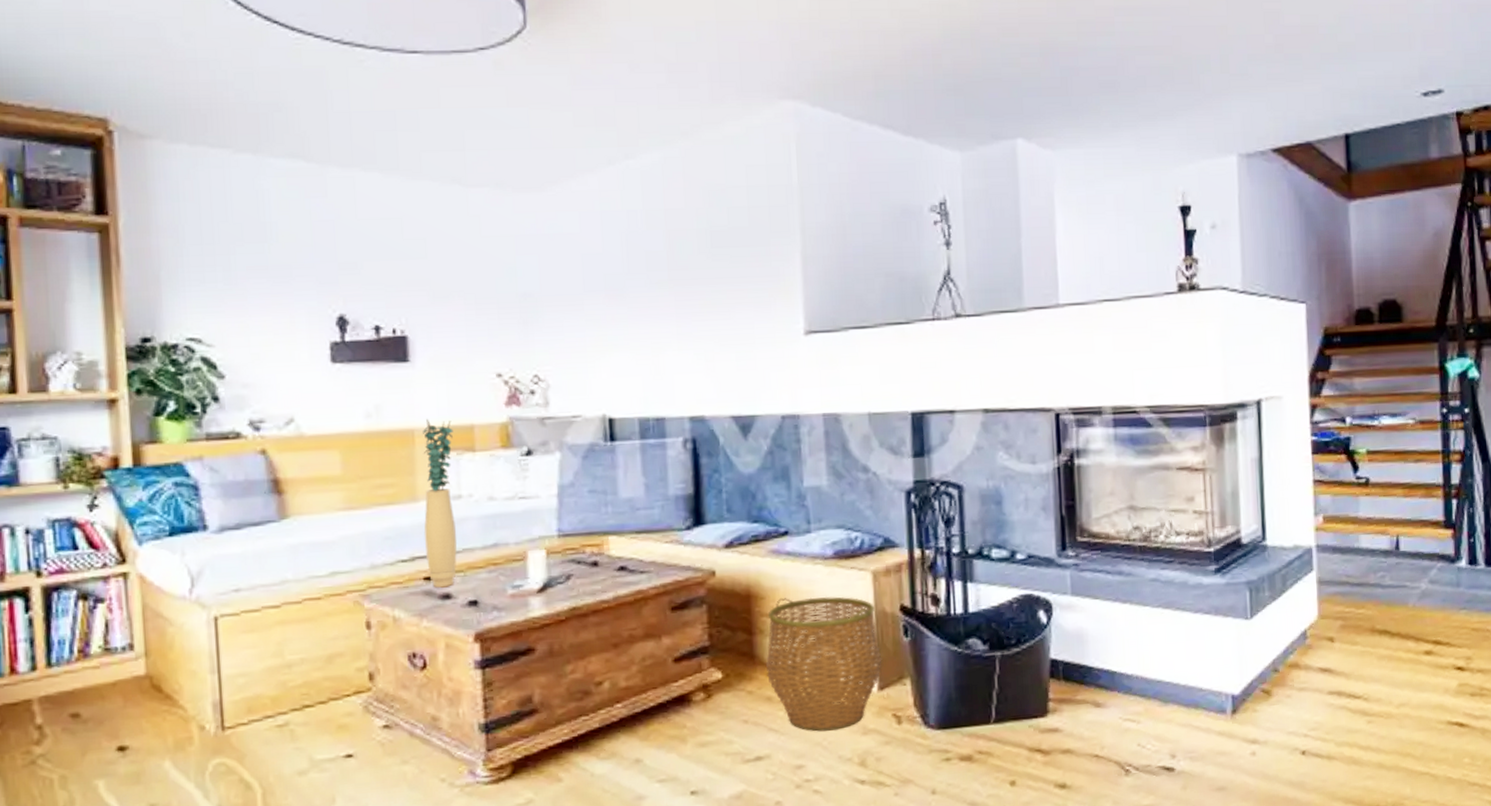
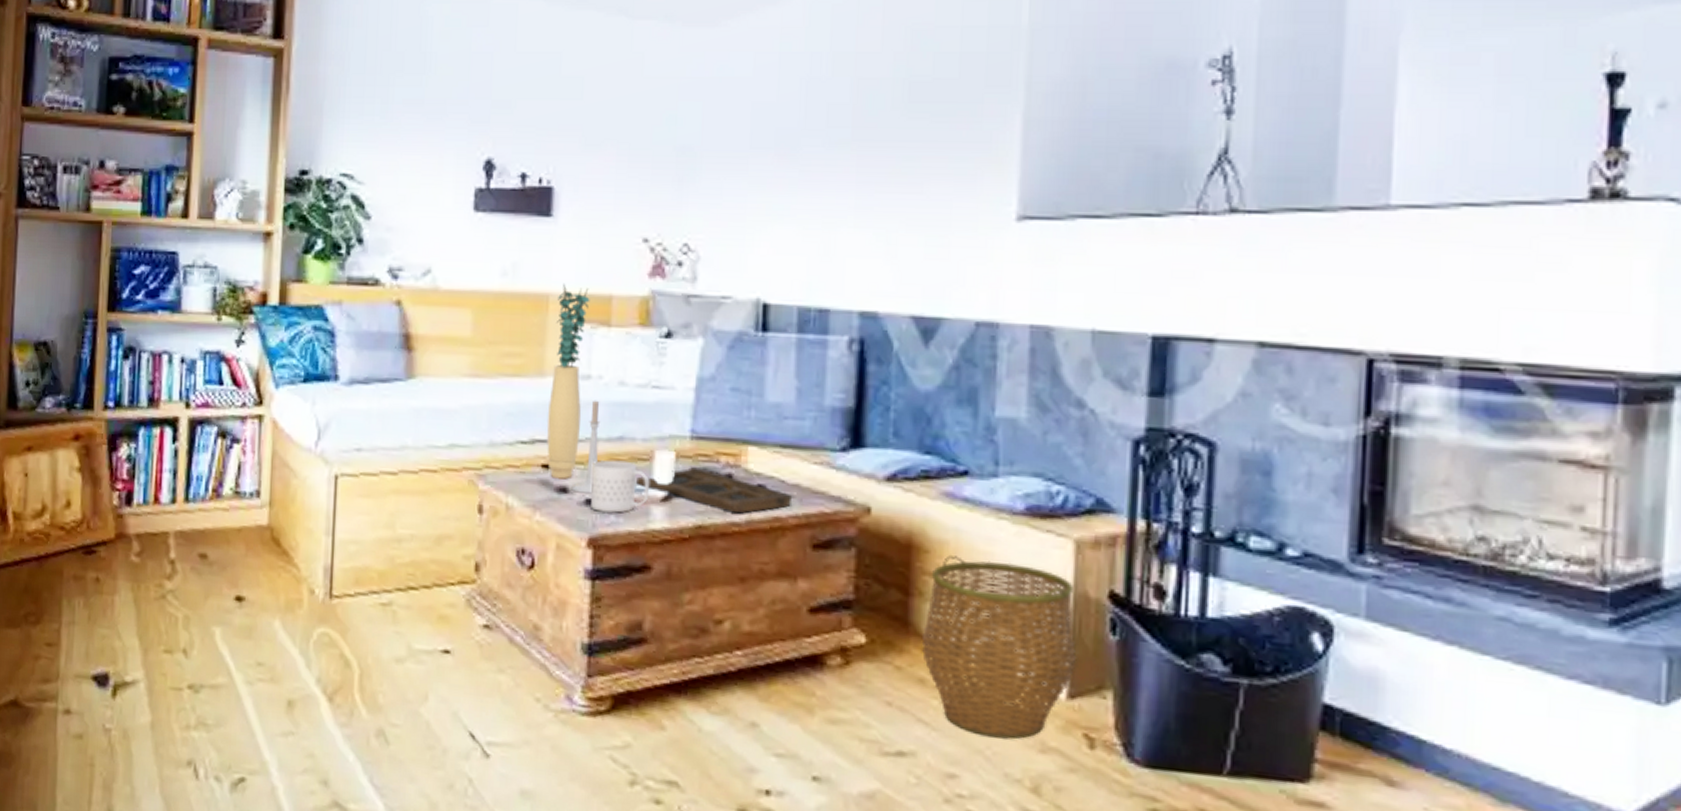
candlestick: none [454,515,476,597] -> present [571,400,601,494]
mug: none [472,563,527,611] -> present [591,460,650,514]
decorative tray: none [513,560,650,593] -> present [636,467,792,514]

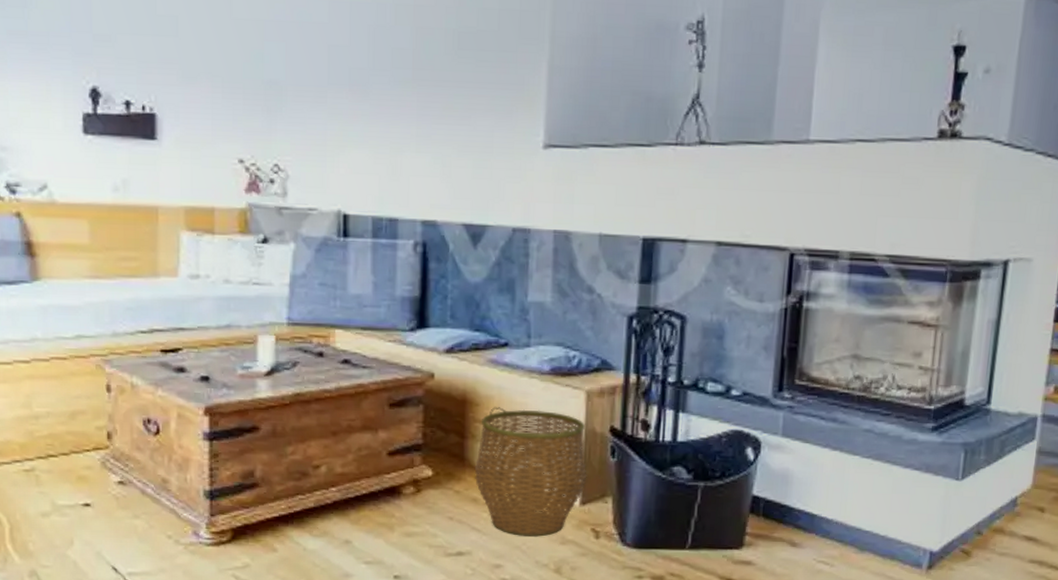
vase: present [546,282,590,480] -> none [162,197,195,361]
candlestick: present [571,400,601,494] -> none [188,295,210,372]
mug: present [591,460,650,514] -> none [205,344,255,387]
decorative tray: present [636,467,792,514] -> none [244,348,372,383]

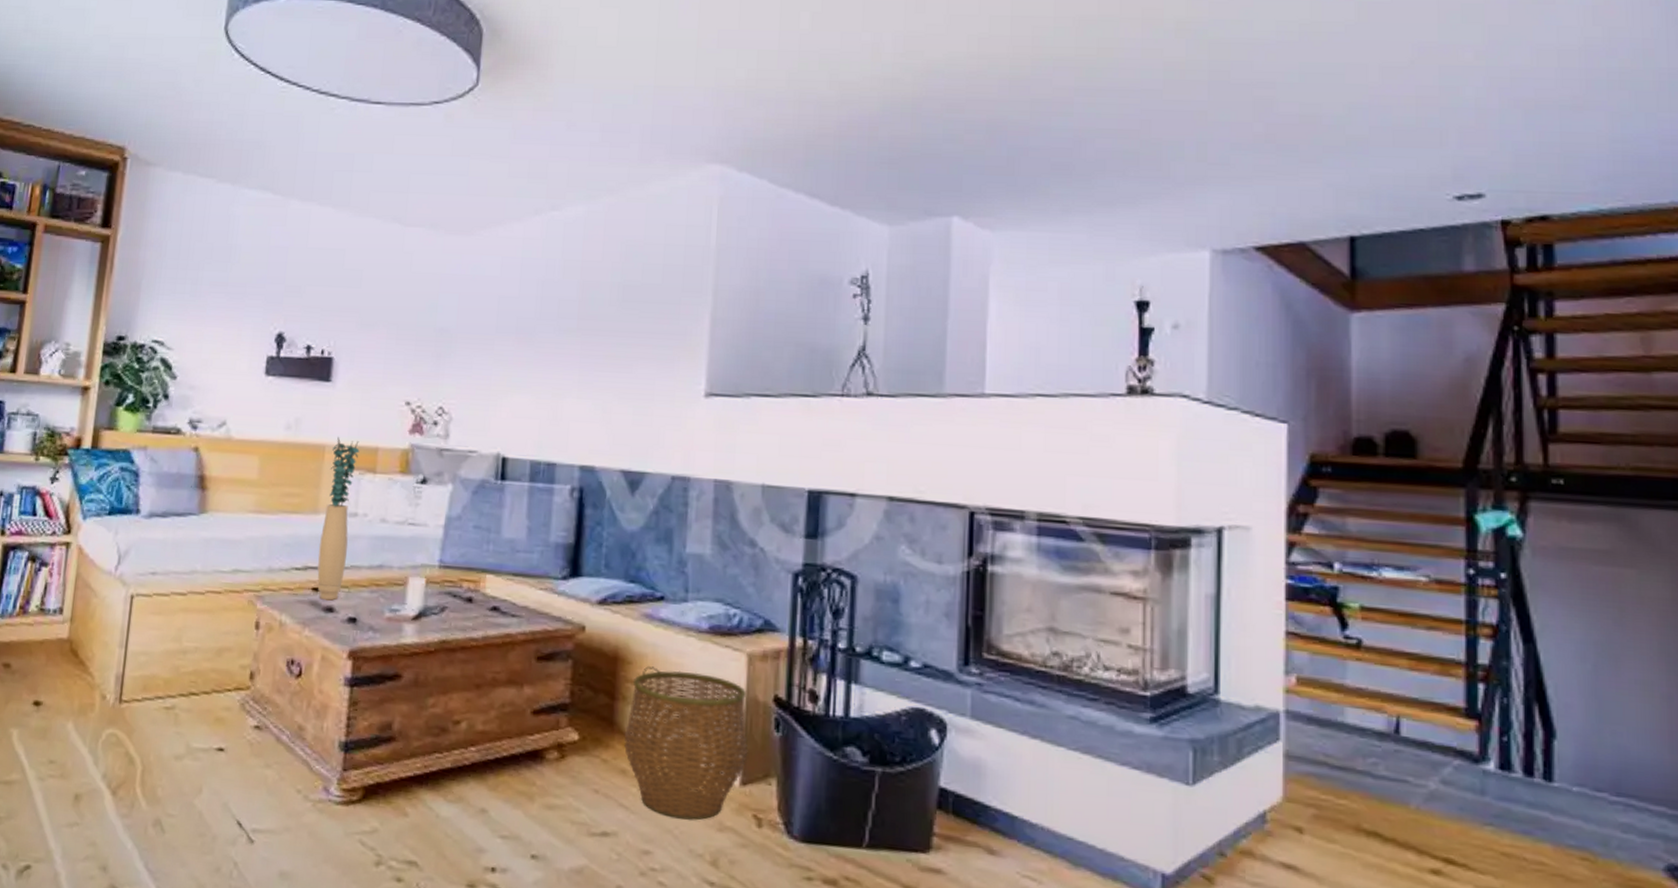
vase: none [162,197,195,361] -> present [317,436,360,601]

